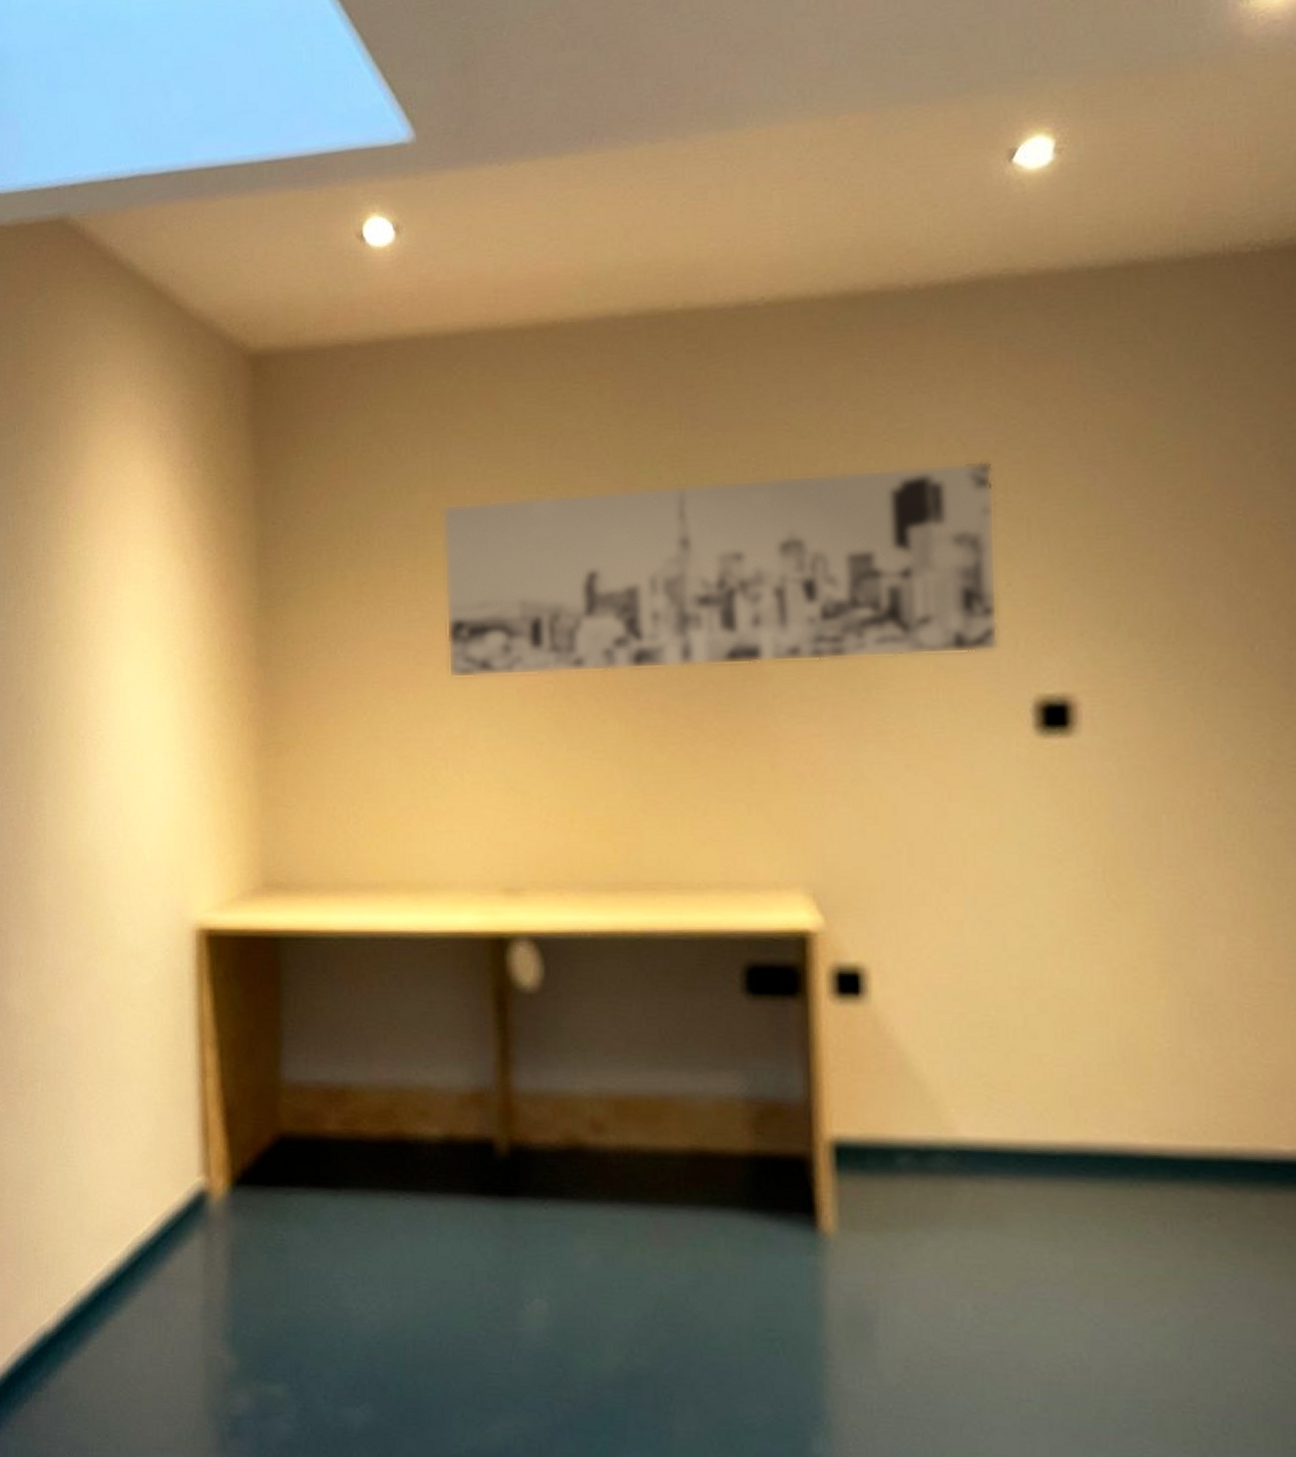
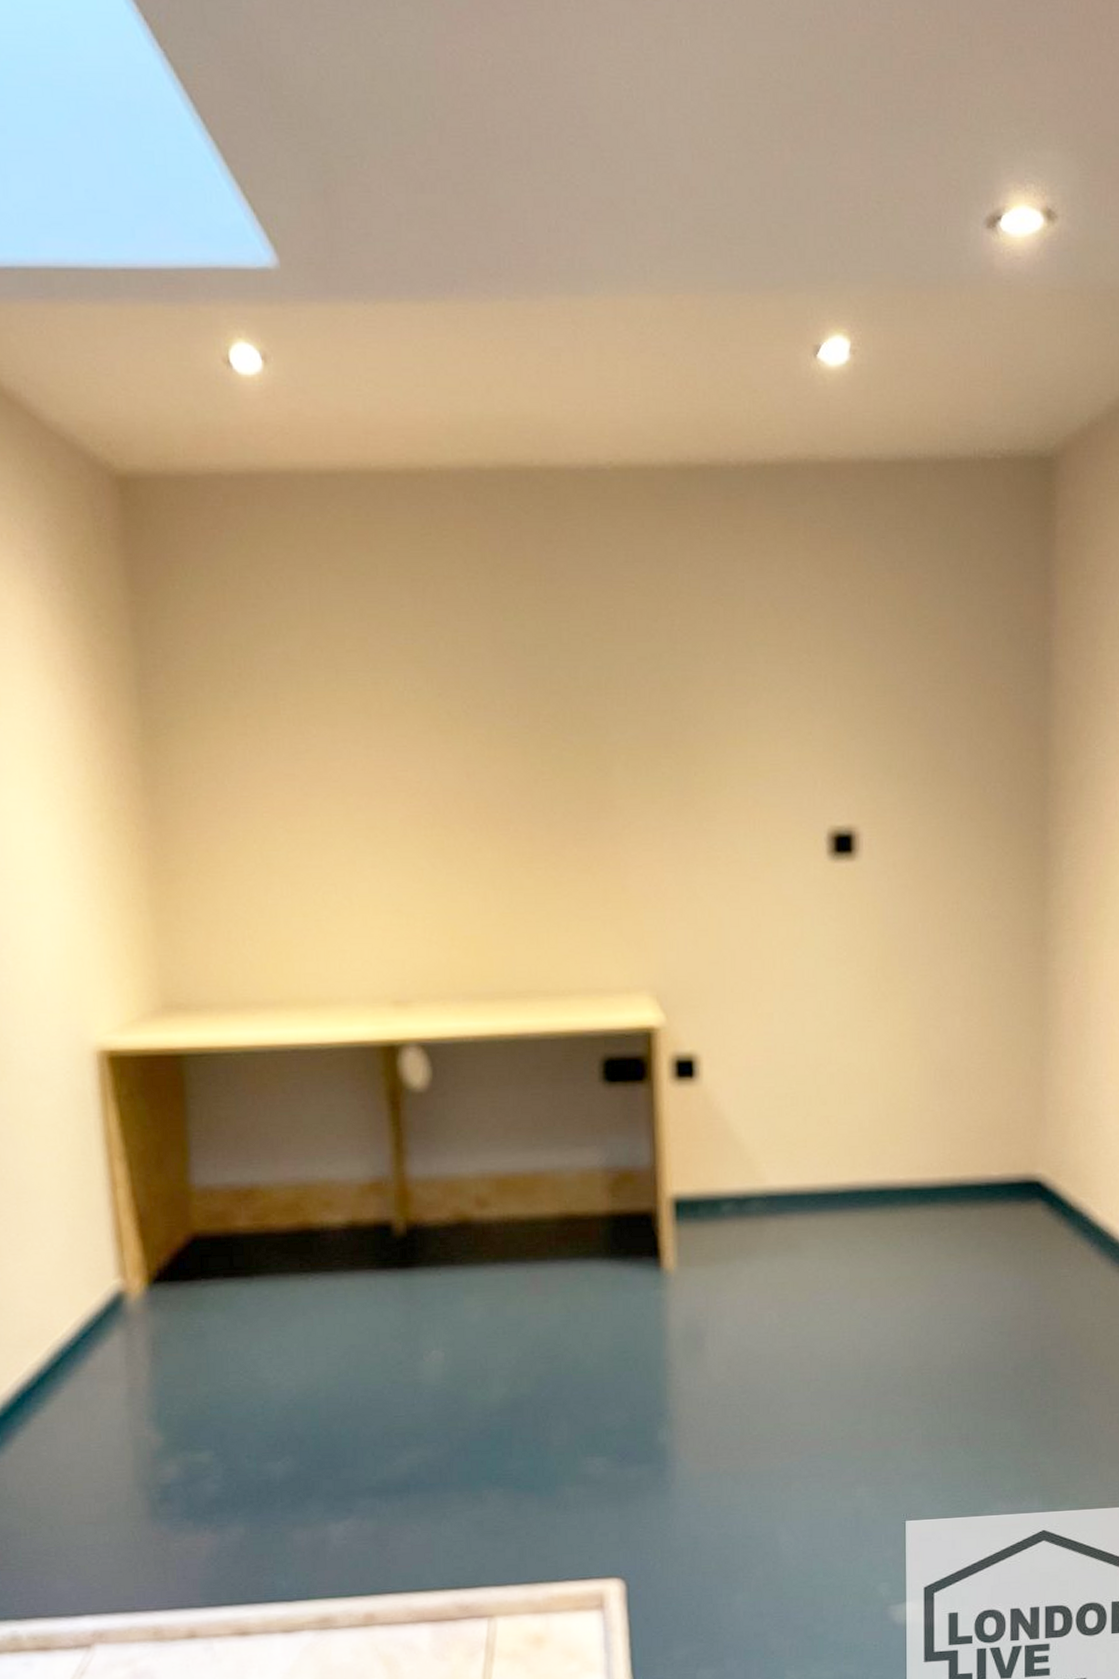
wall art: present [442,461,999,679] -> none [321,625,802,809]

